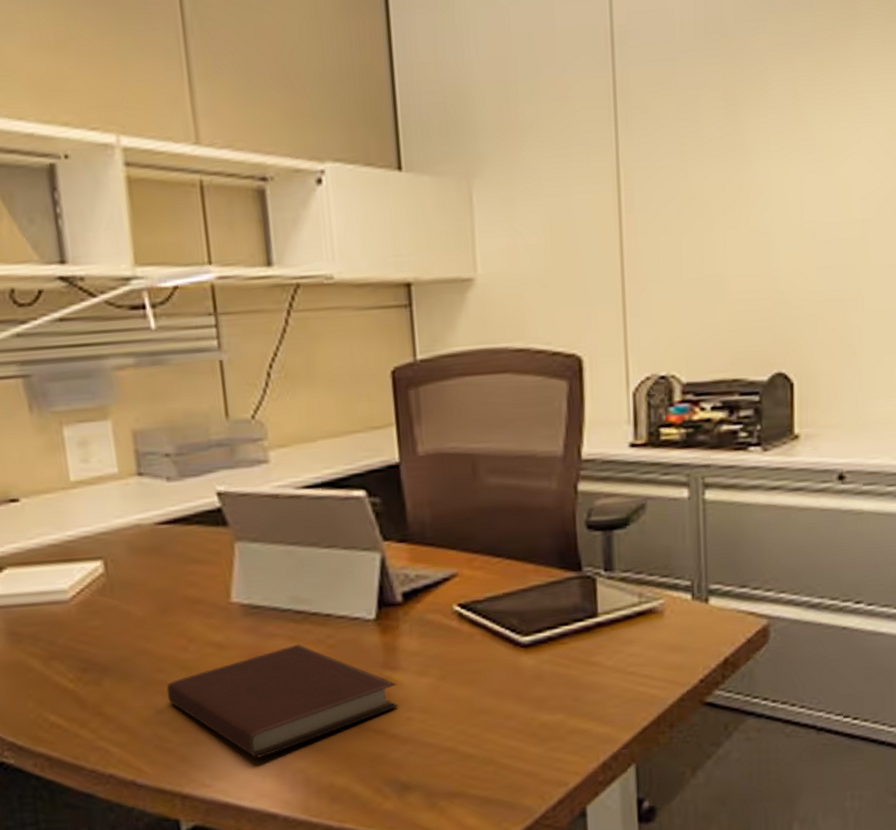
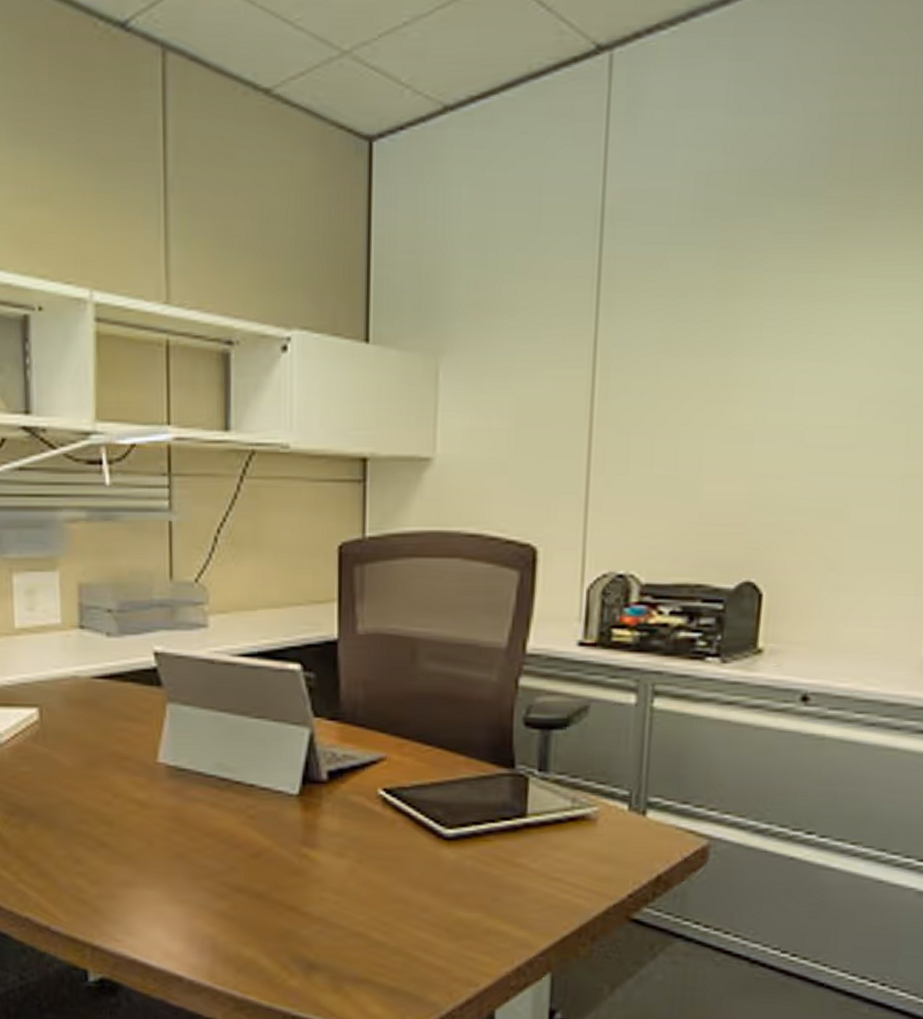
notebook: present [166,644,399,758] -> none [87,811,314,920]

